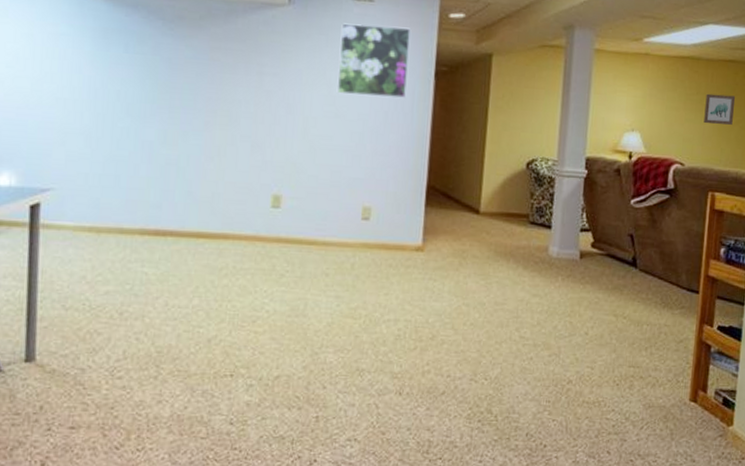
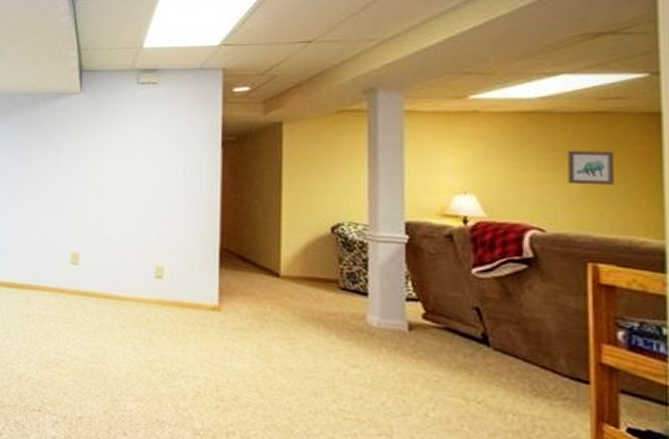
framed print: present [336,23,411,98] -> none [126,103,194,167]

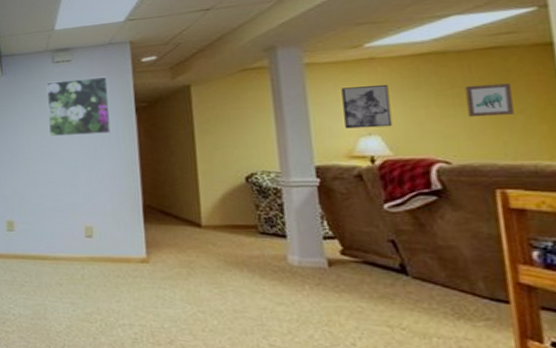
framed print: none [126,103,194,167] -> present [46,76,111,137]
wall art: none [440,140,490,187] -> present [341,84,393,129]

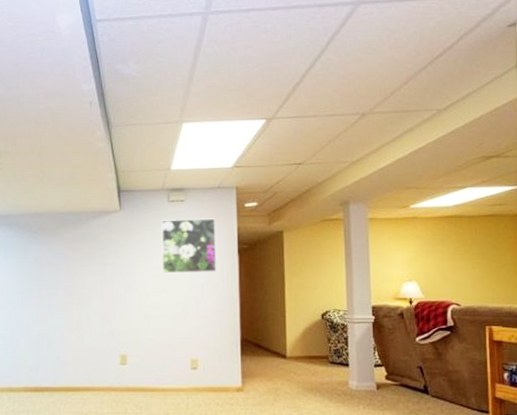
wall art: present [341,84,393,129] -> none [393,239,425,275]
wall art: present [465,83,514,118] -> none [472,244,500,269]

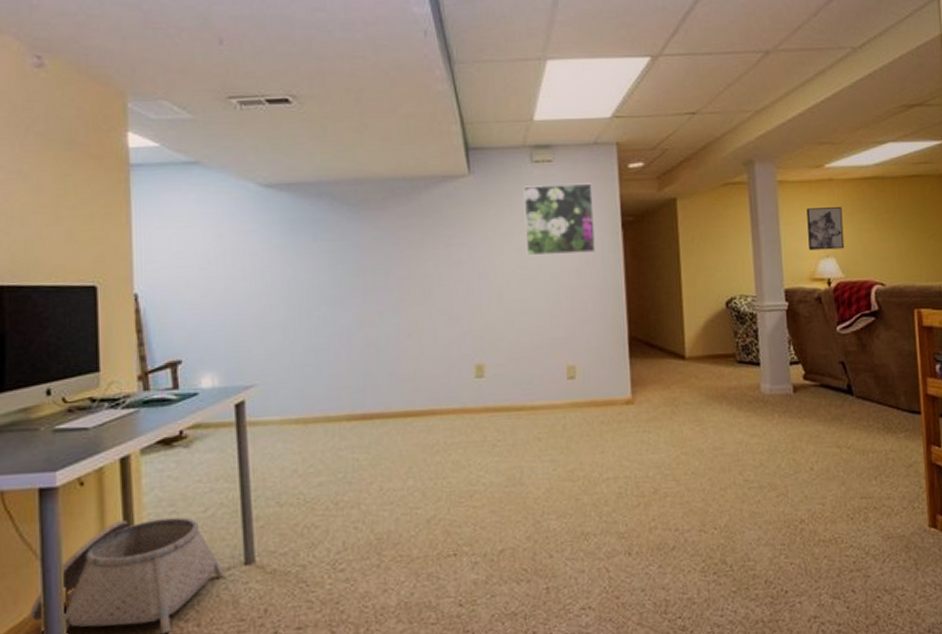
wall art: none [393,239,425,275] -> present [806,206,845,250]

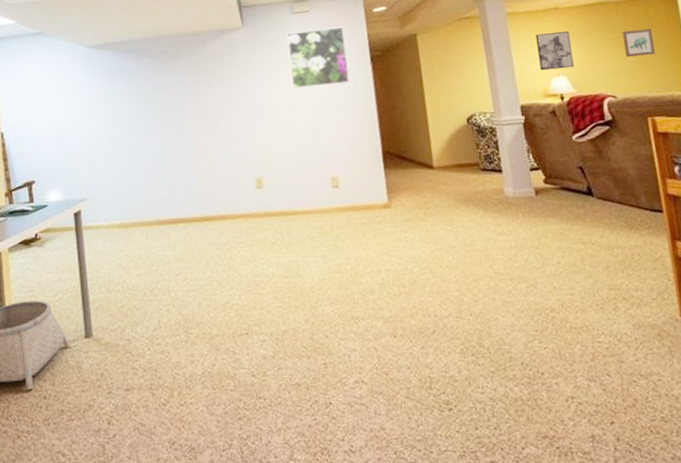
wall art: none [896,210,927,241] -> present [622,28,655,58]

